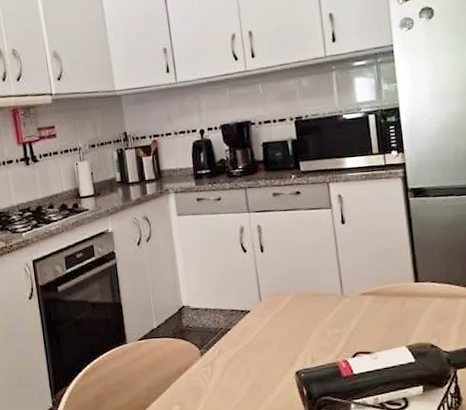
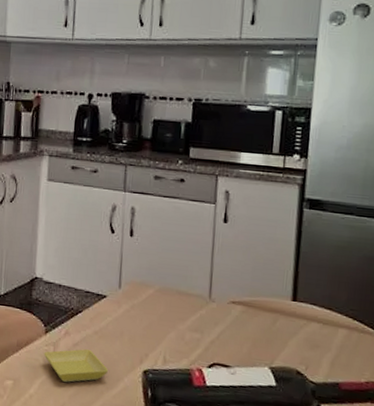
saucer: none [203,363,265,397] -> present [44,349,109,383]

